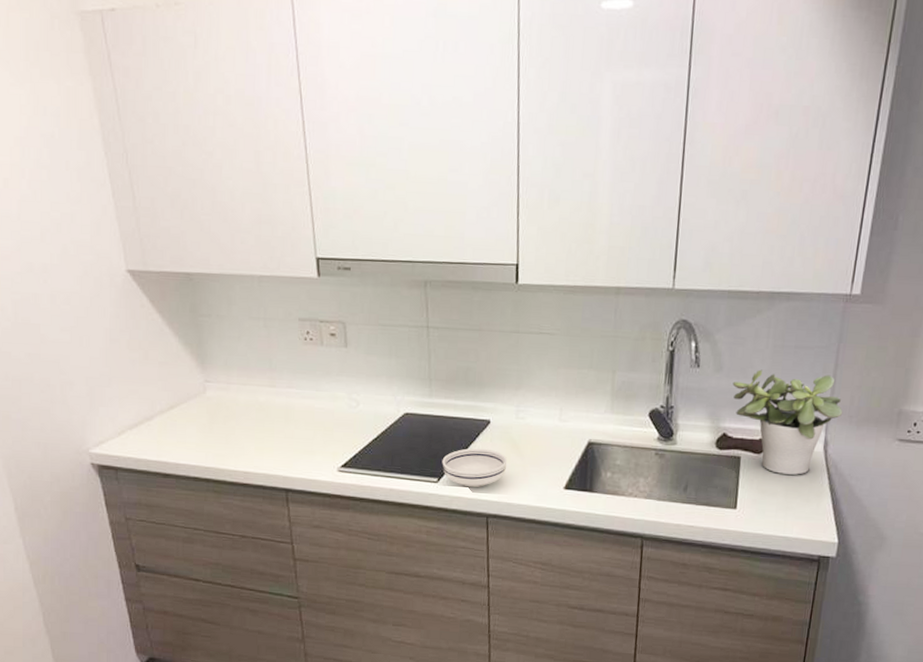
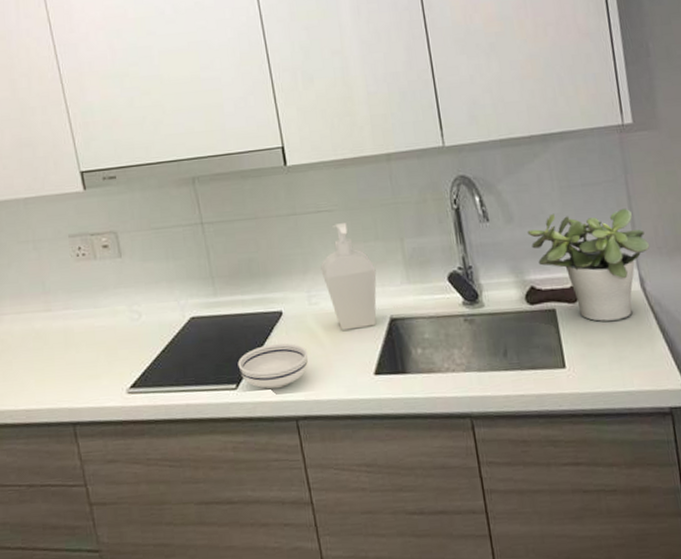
soap bottle: none [533,346,584,447] -> present [321,222,377,332]

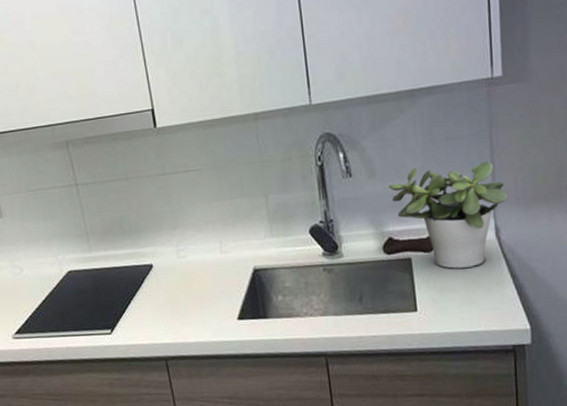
bowl: present [237,343,309,390] -> none [112,292,177,334]
soap bottle: present [321,222,377,332] -> none [189,180,242,282]

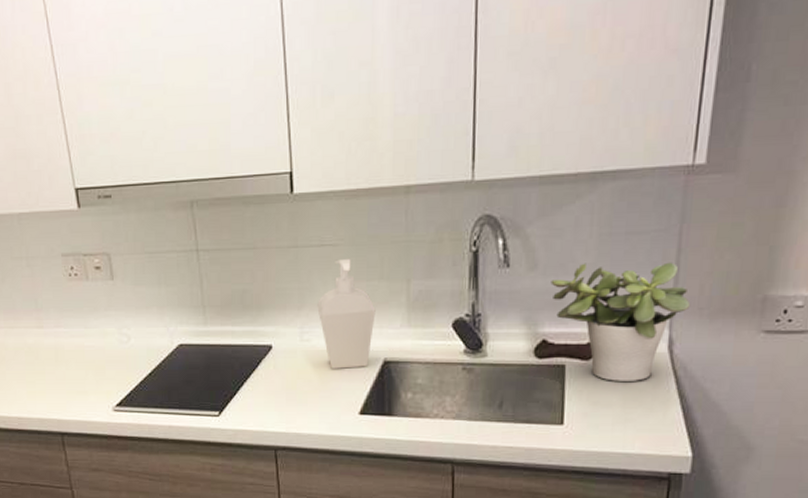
soap bottle: none [189,180,242,282] -> present [317,258,376,370]

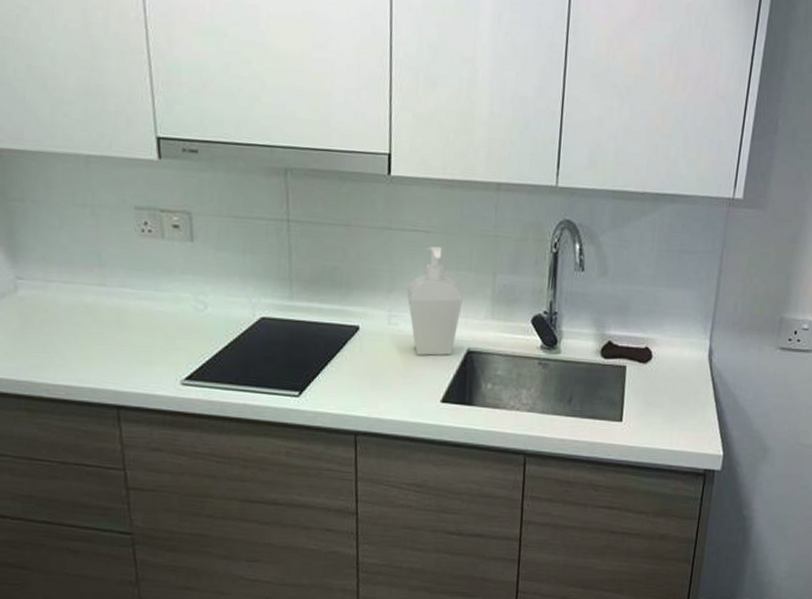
potted plant: present [550,262,691,383] -> none [617,274,727,386]

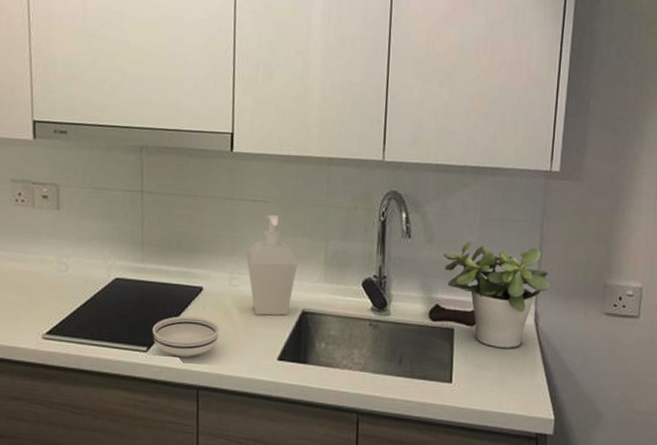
bowl: none [304,357,379,402] -> present [152,315,220,358]
potted plant: none [617,274,727,386] -> present [443,241,551,349]

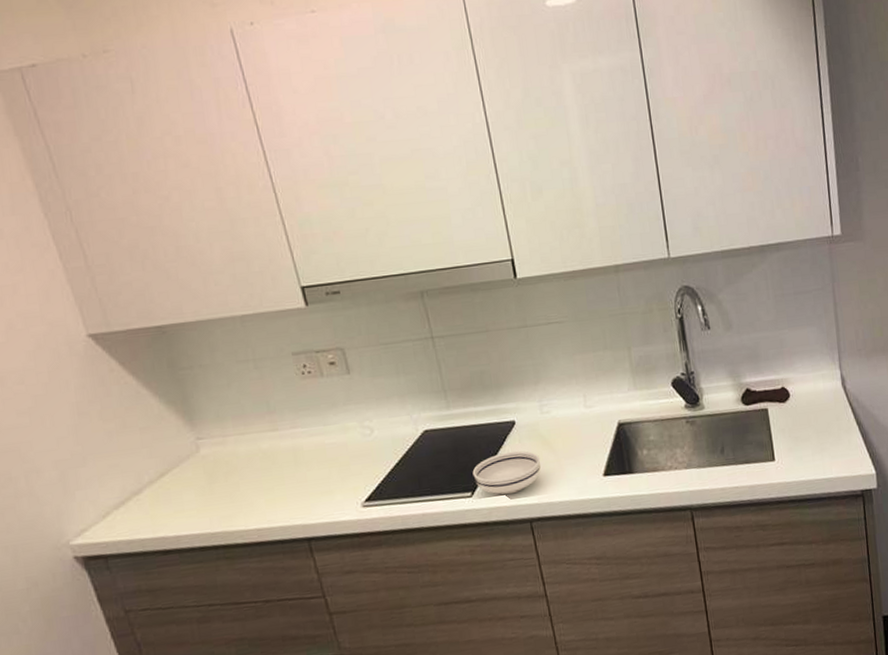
soap bottle: present [246,214,298,316] -> none [552,333,605,438]
potted plant: present [443,241,551,349] -> none [744,314,852,418]

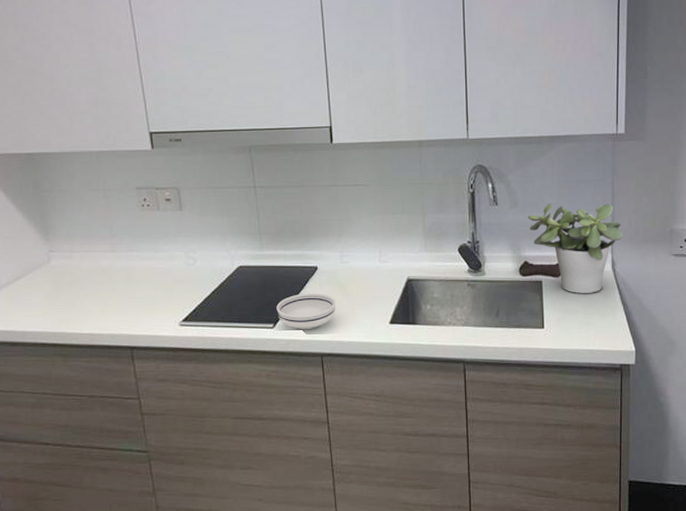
potted plant: none [744,314,852,418] -> present [527,203,624,294]

